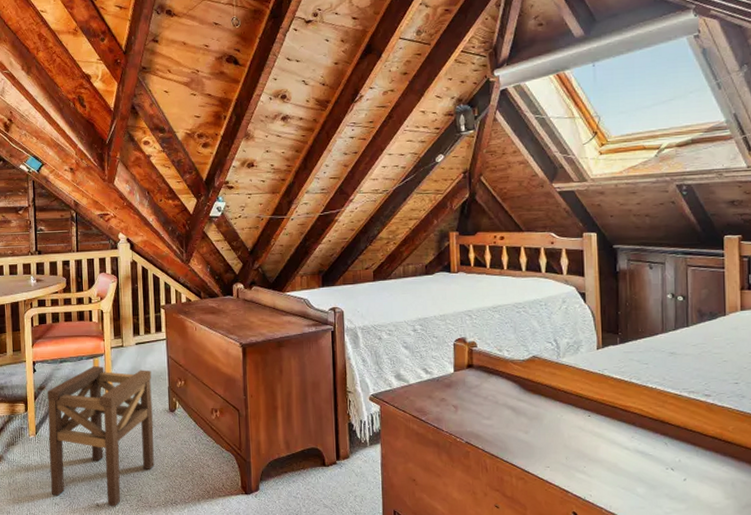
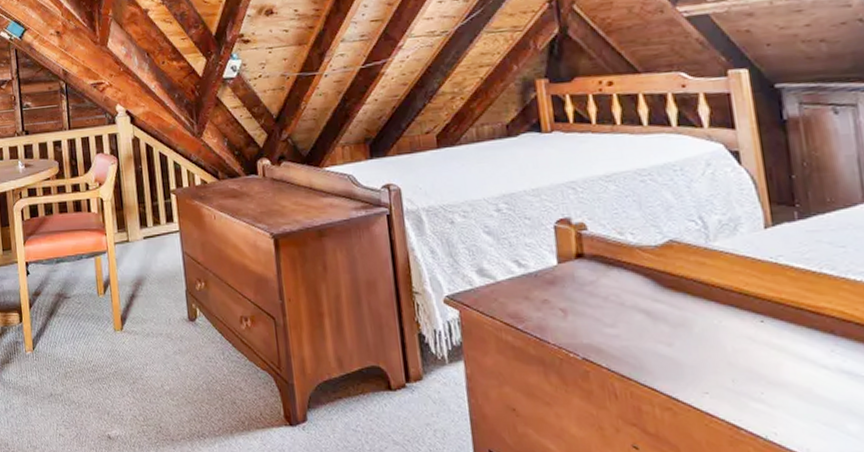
stool: present [47,366,154,507] -> none [43,266,175,440]

